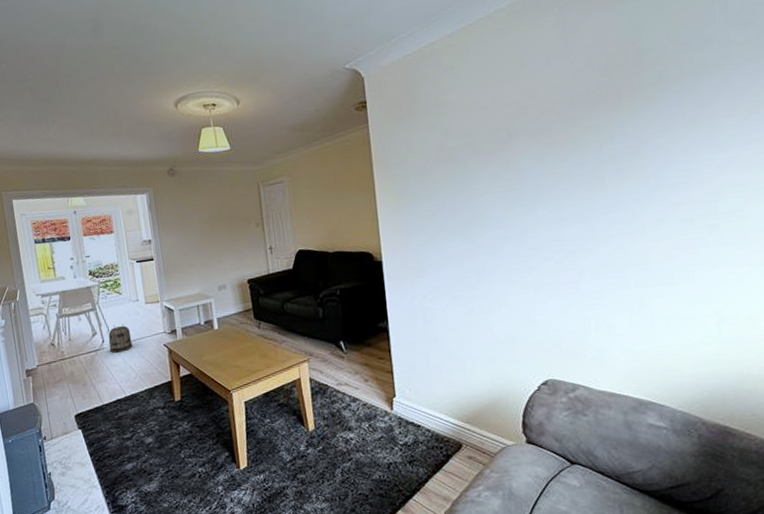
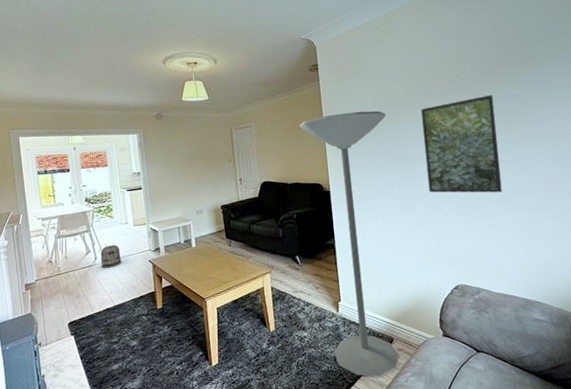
floor lamp: none [343,158,469,489] -> present [299,110,399,377]
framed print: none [500,134,610,263] -> present [420,95,502,193]

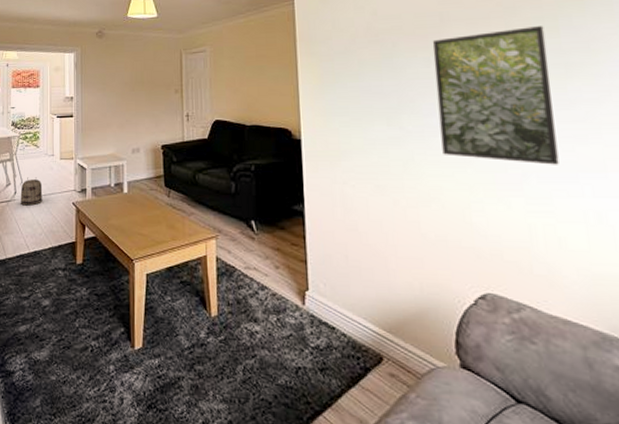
floor lamp: present [299,110,399,377] -> none [265,39,391,409]

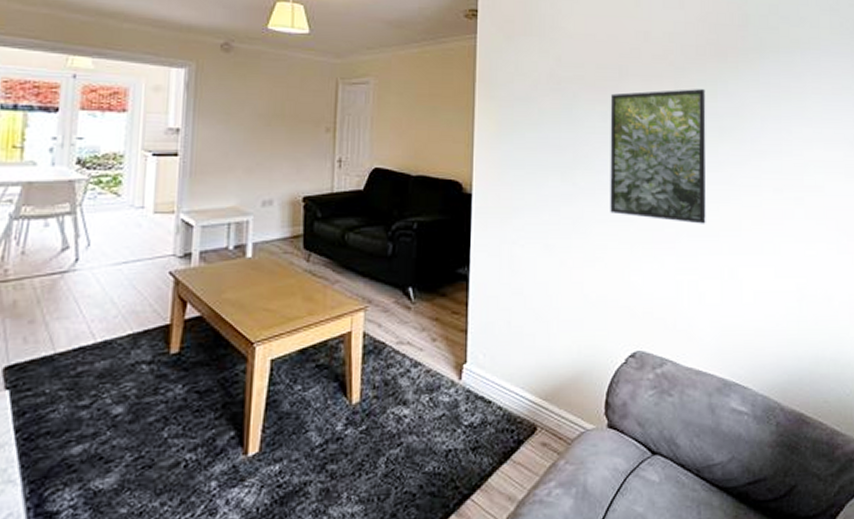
basket: present [20,177,43,206] -> none [84,238,123,278]

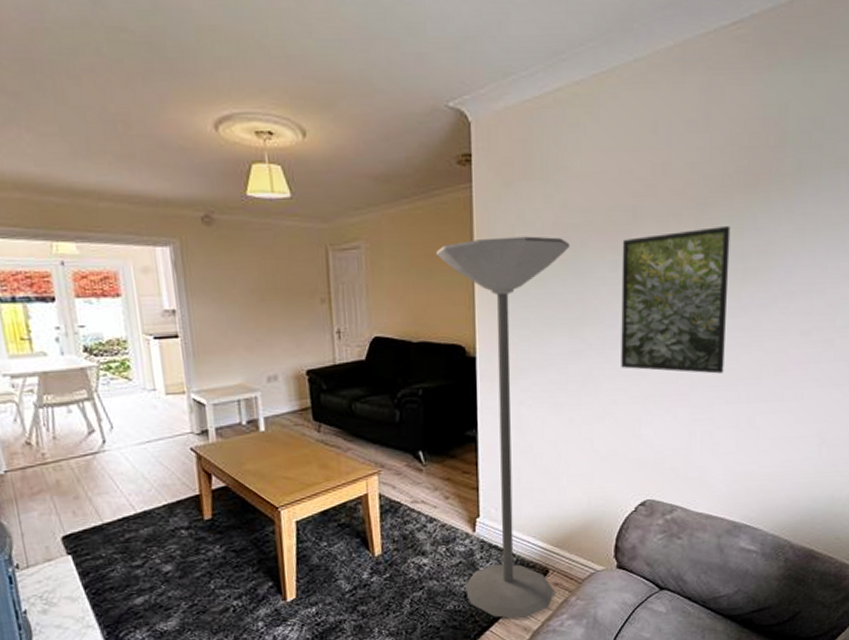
floor lamp: none [439,83,564,486] -> present [435,236,571,619]

